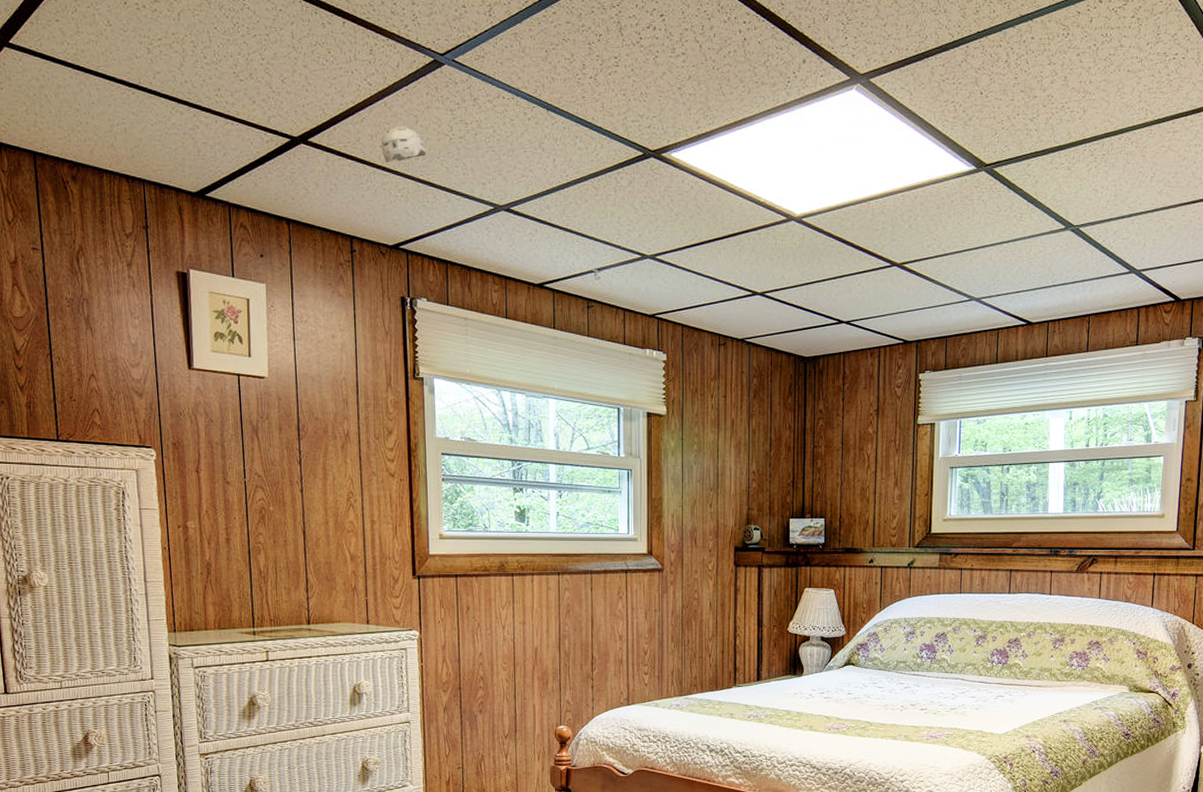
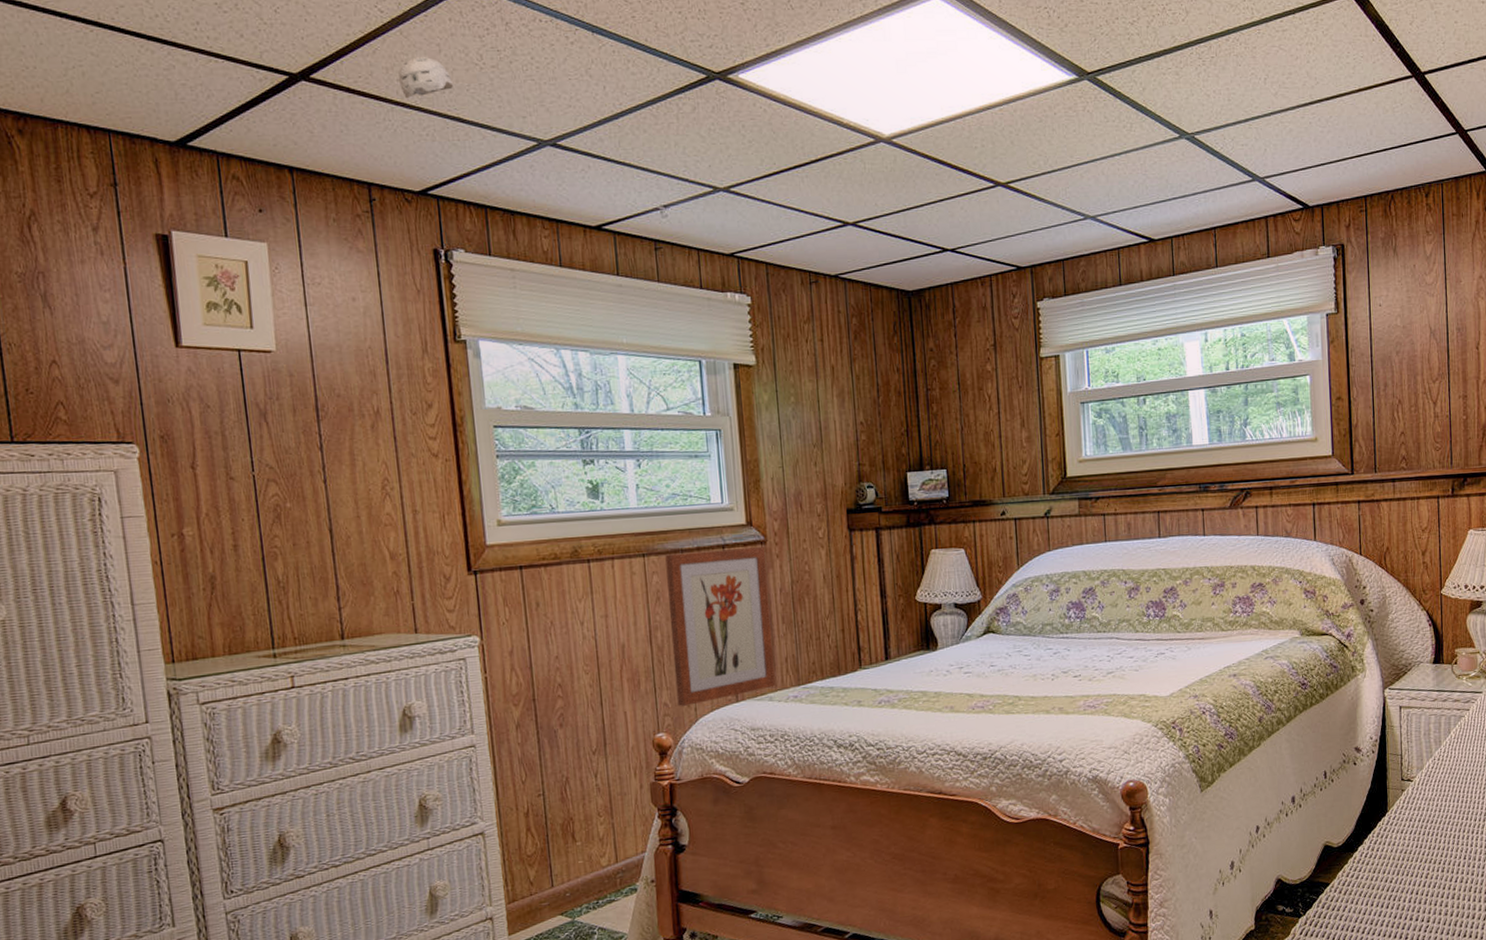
wall art: none [577,574,662,704] -> present [665,547,776,706]

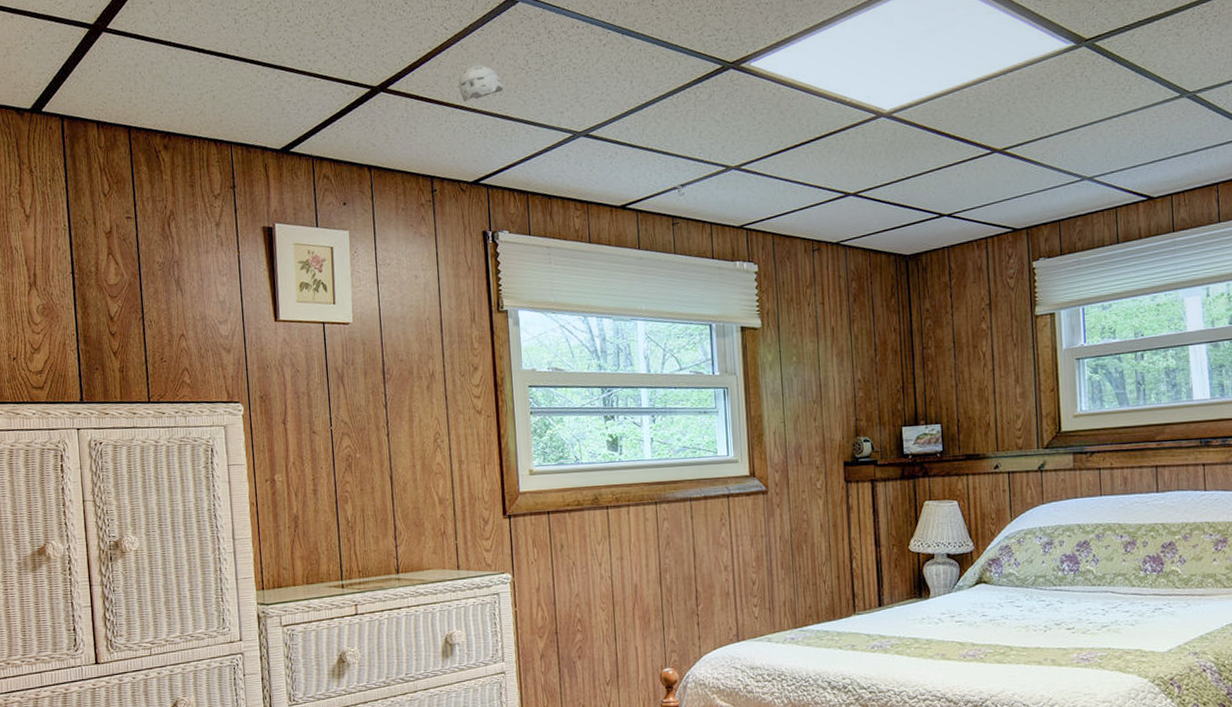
wall art: present [665,547,776,706] -> none [675,497,774,644]

